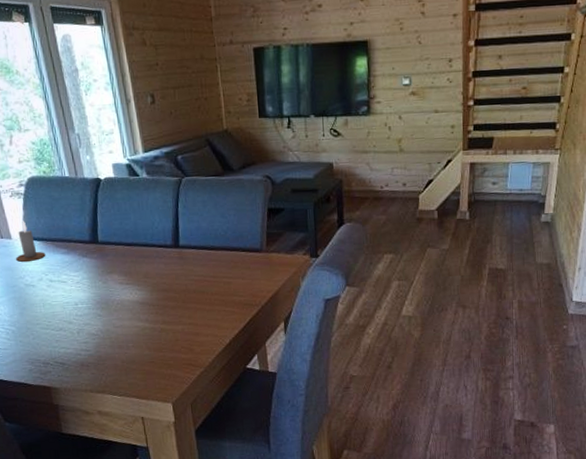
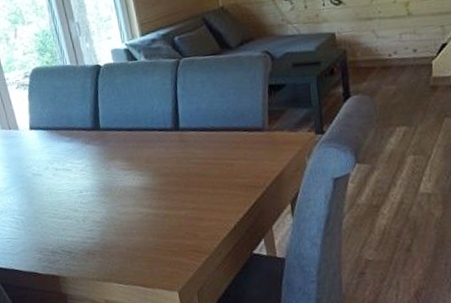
candle: present [16,220,46,262] -> none [23,111,51,152]

